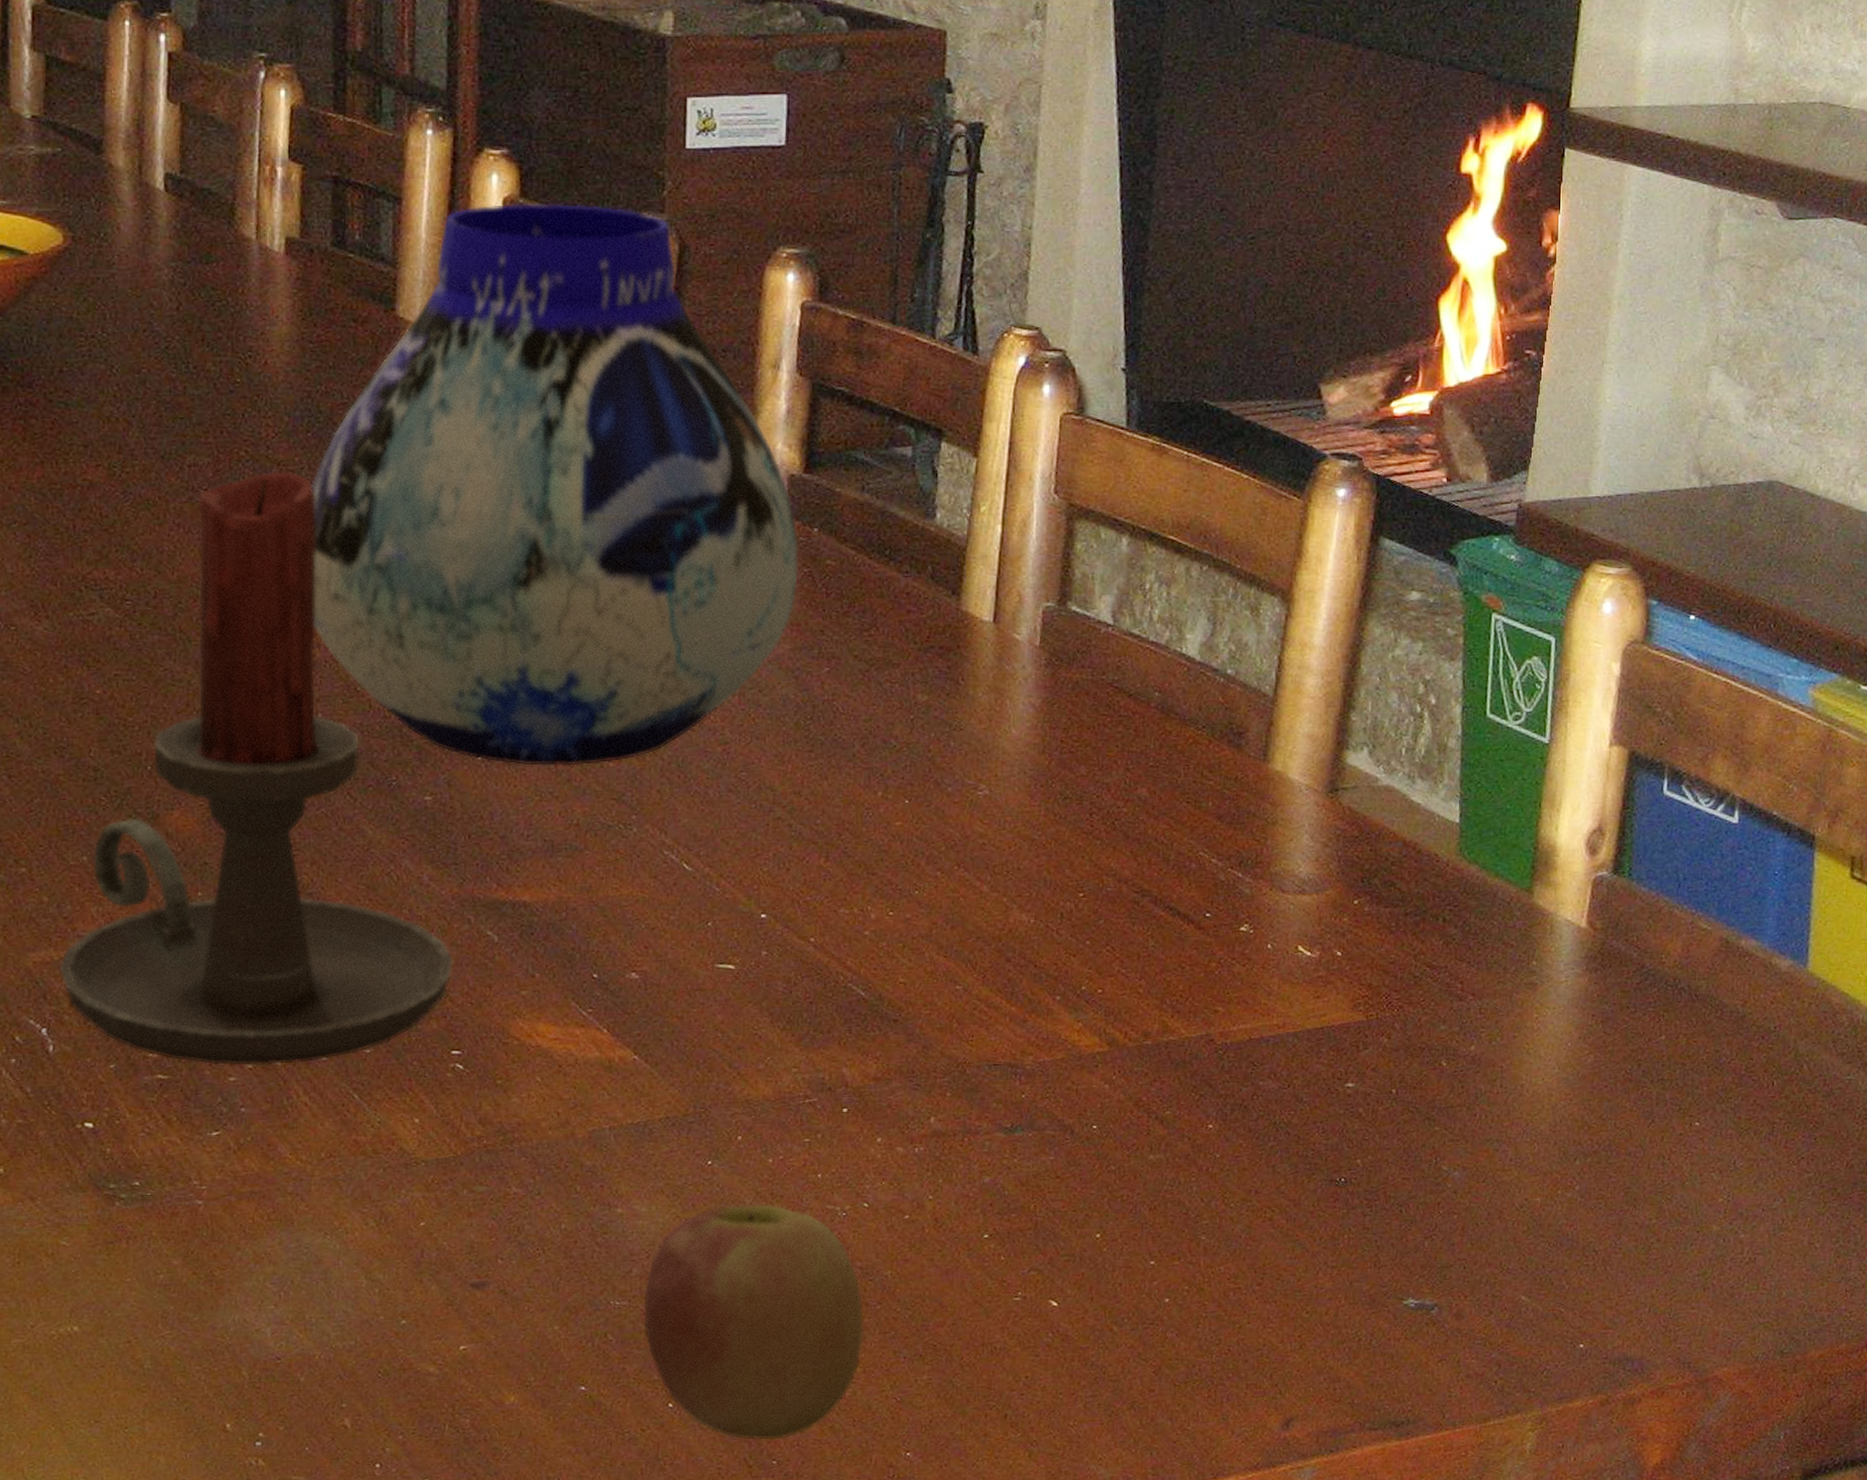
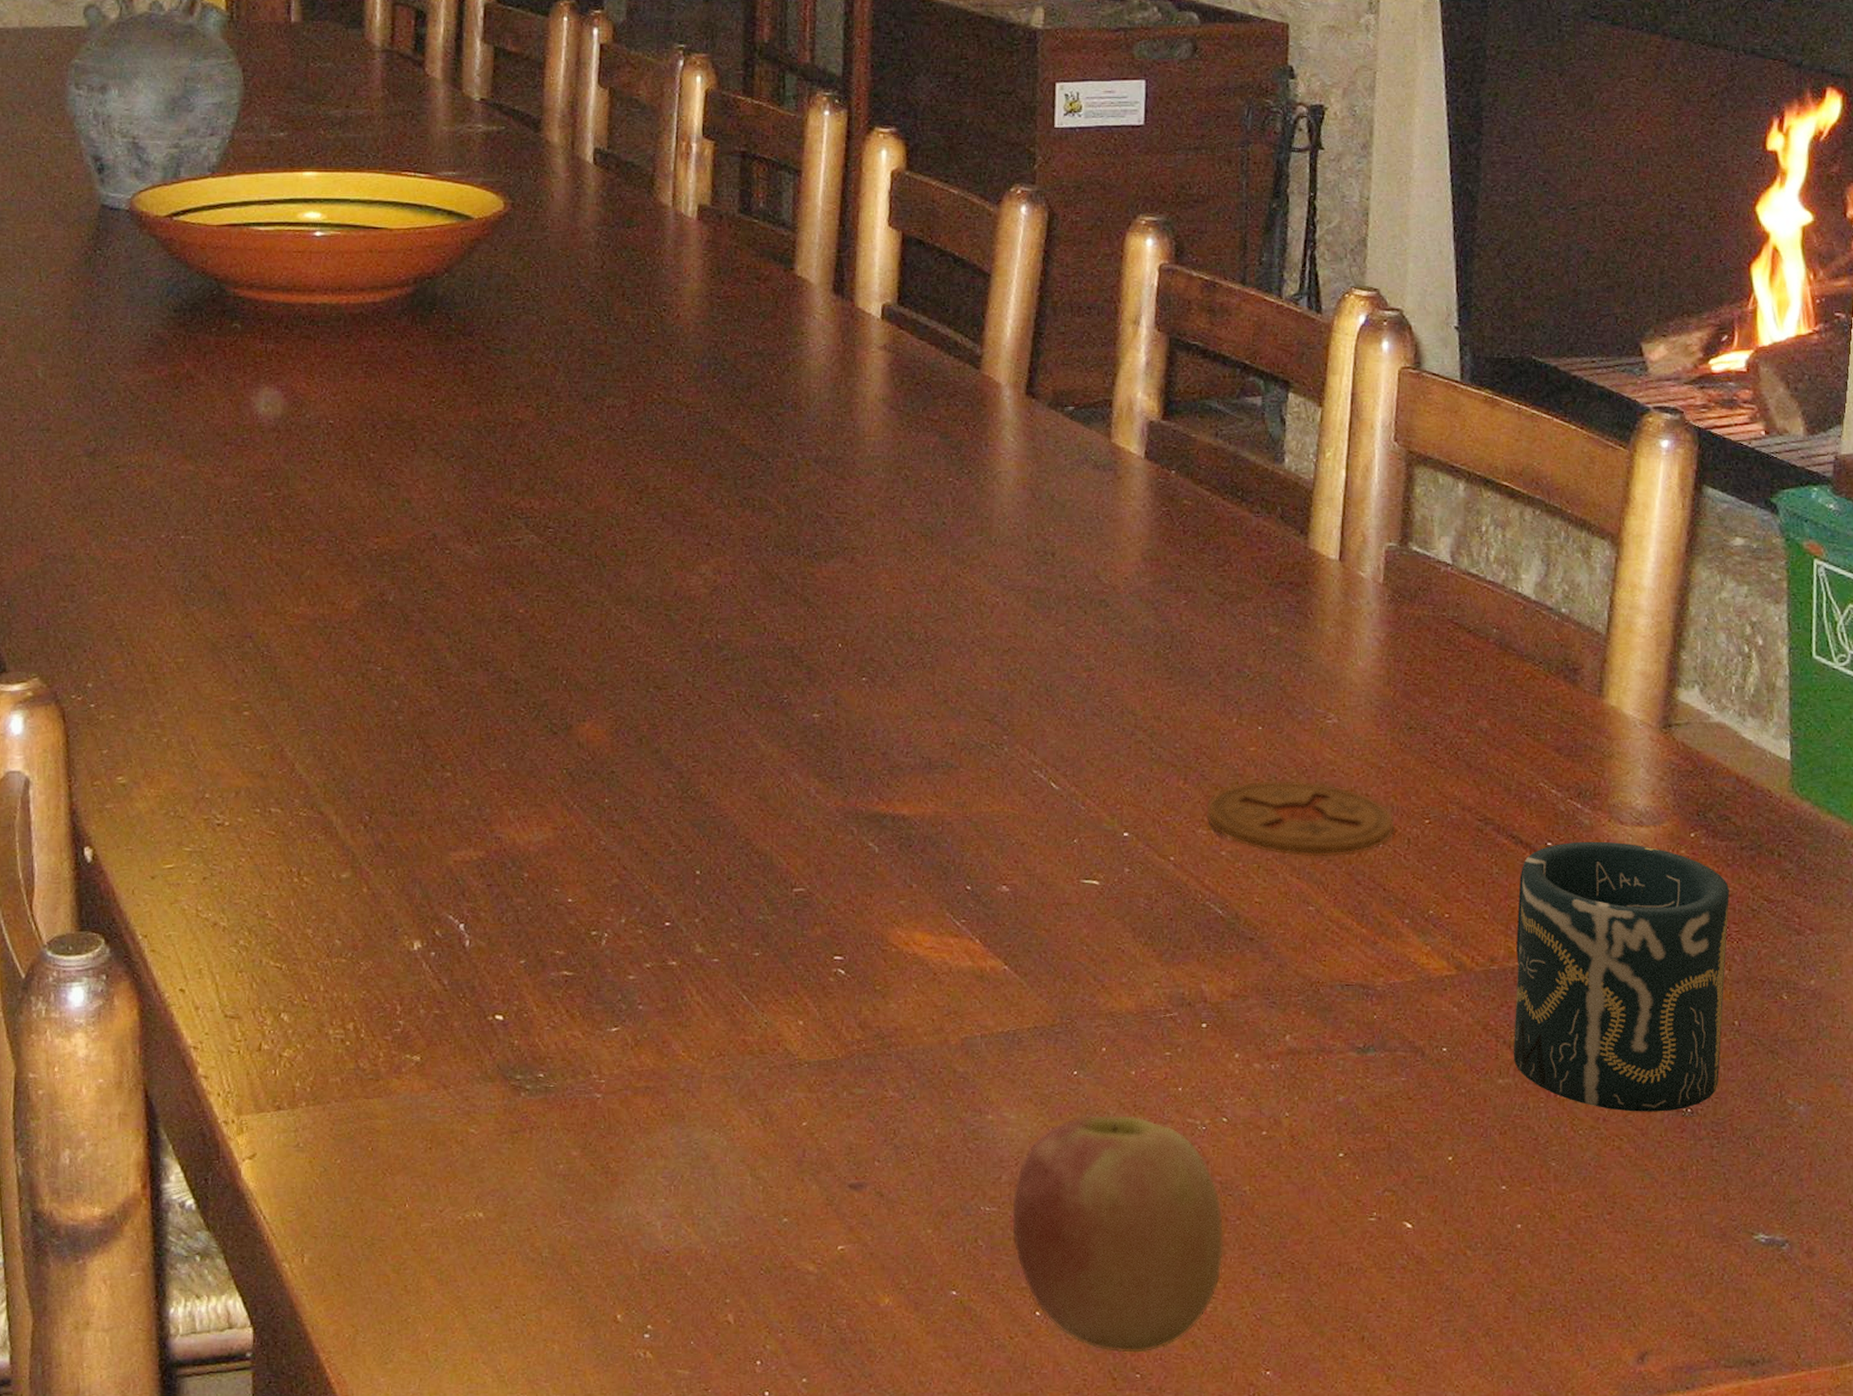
candle holder: present [58,471,454,1067] -> none [477,413,837,966]
vase: present [312,203,799,767] -> none [716,175,1158,688]
coaster: none [849,855,1047,935] -> present [1206,780,1395,857]
cup: none [1165,911,1392,1183] -> present [1513,841,1729,1112]

